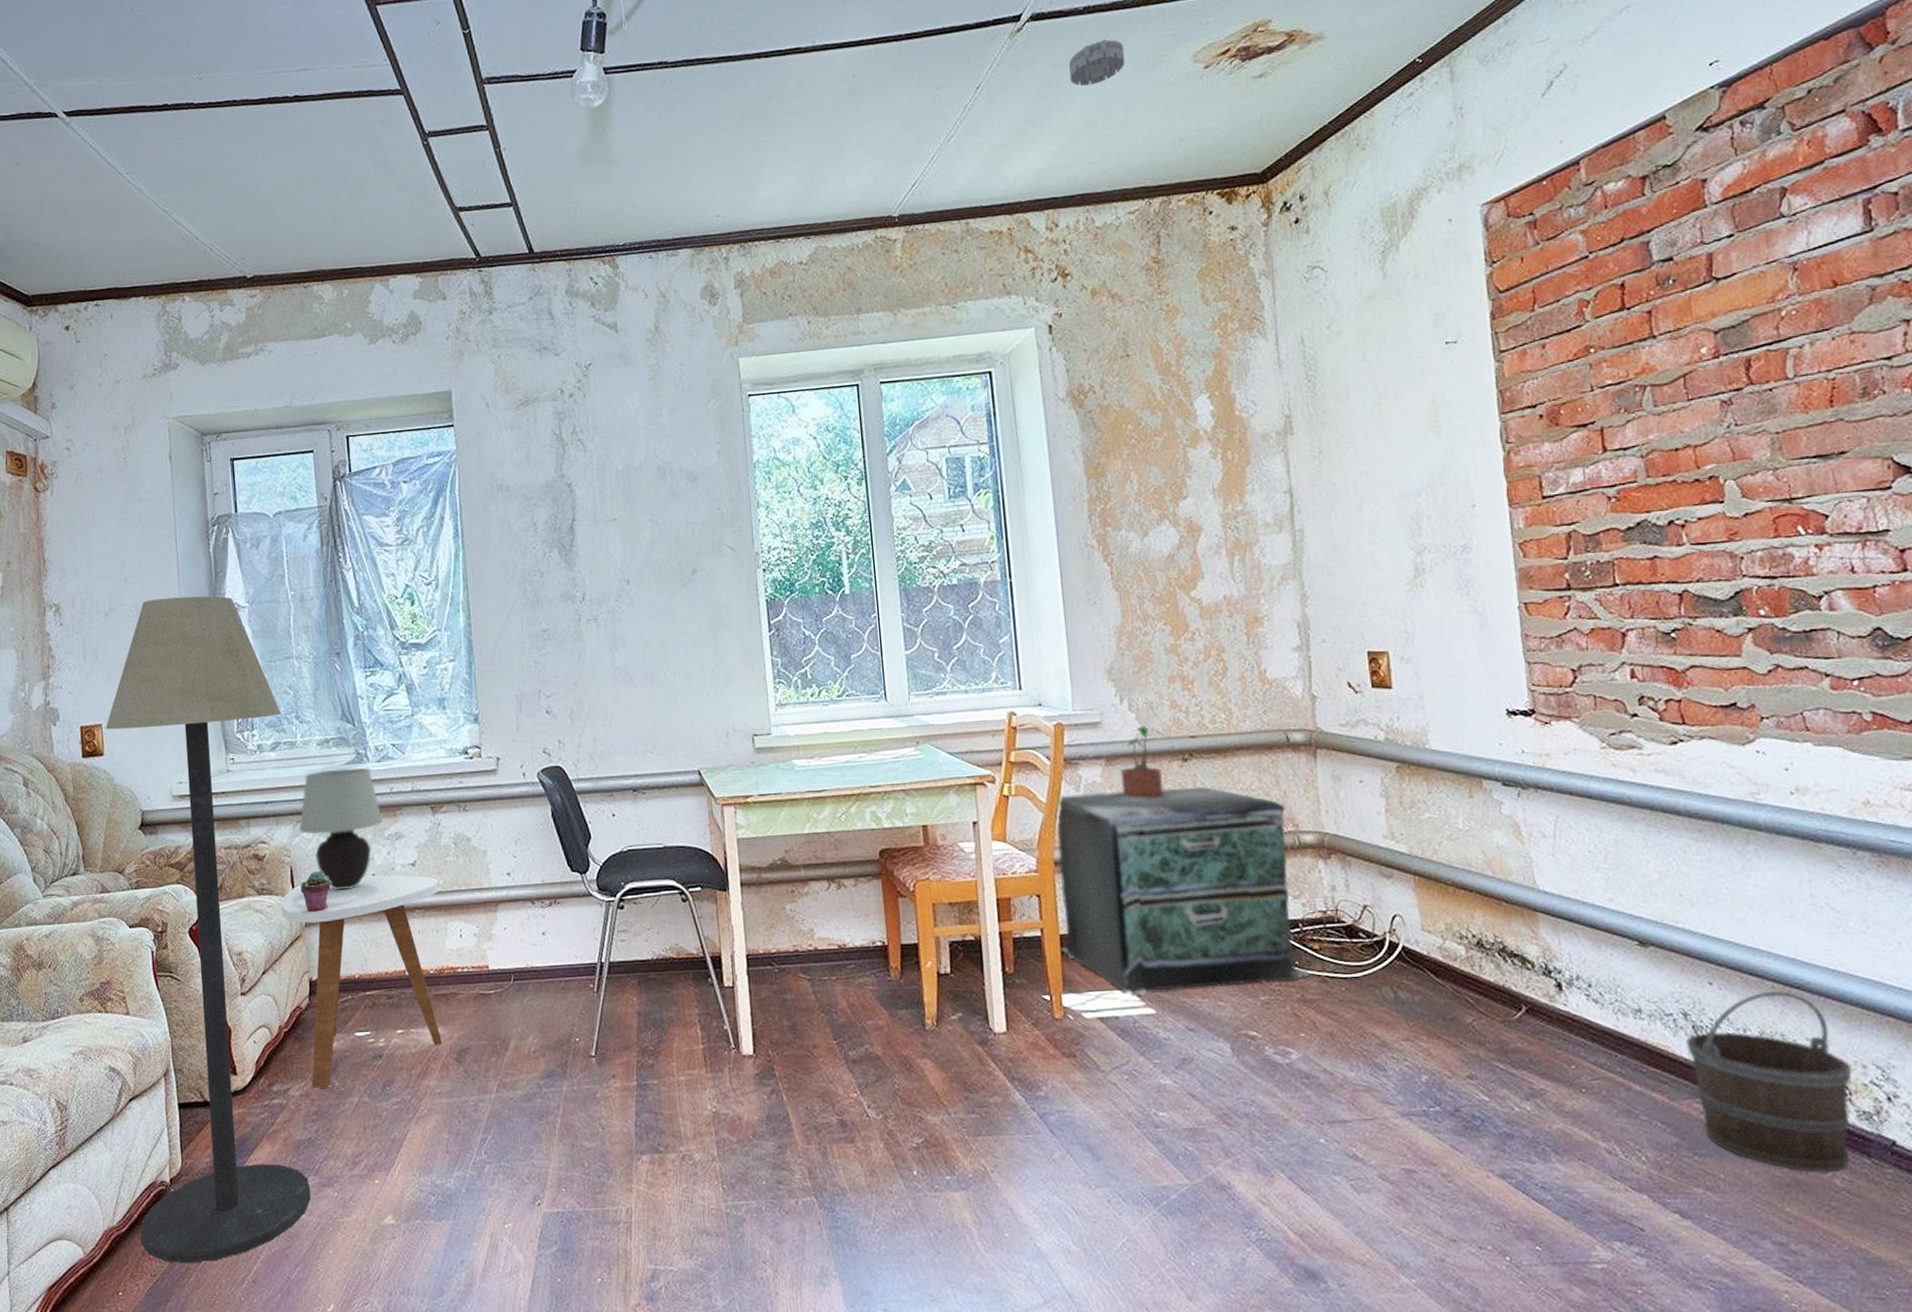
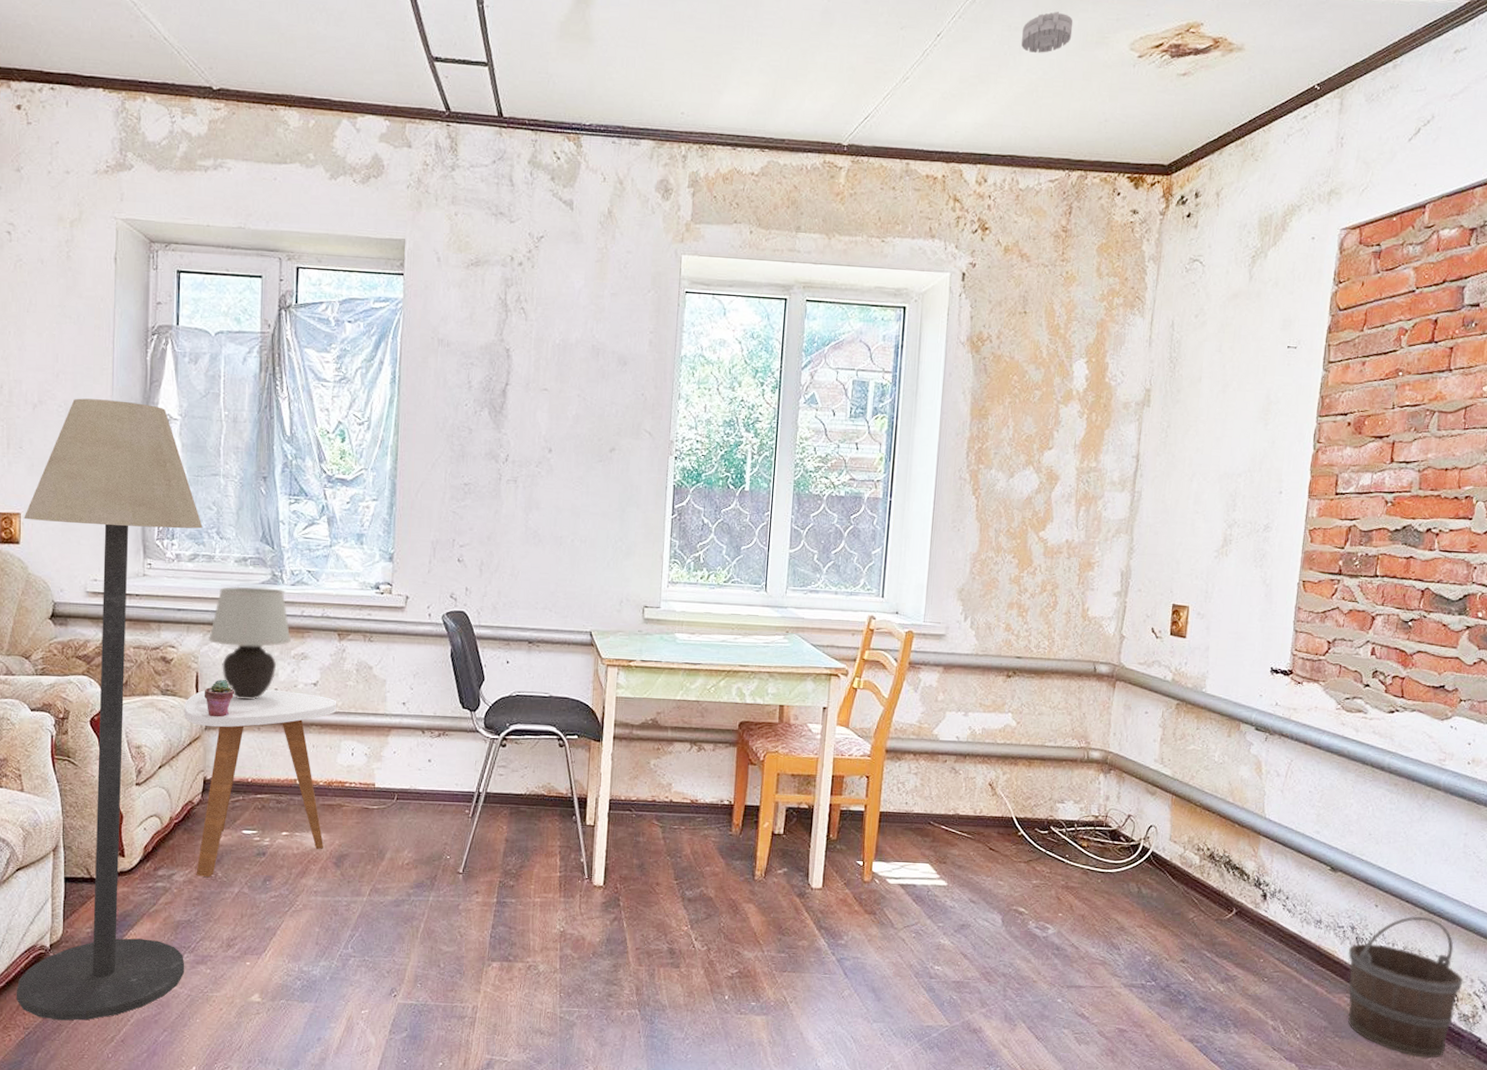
filing cabinet: present [1055,786,1312,995] -> none [877,694,1082,871]
potted plant: present [1120,726,1165,798] -> none [952,643,996,705]

